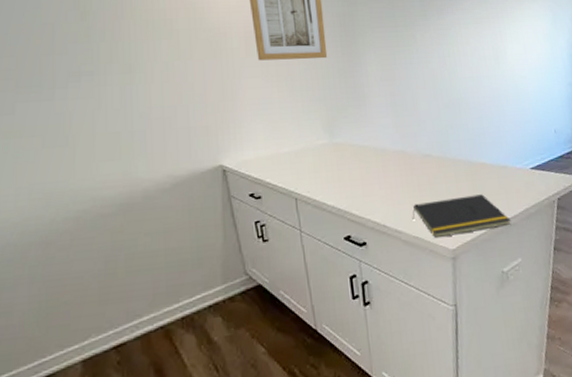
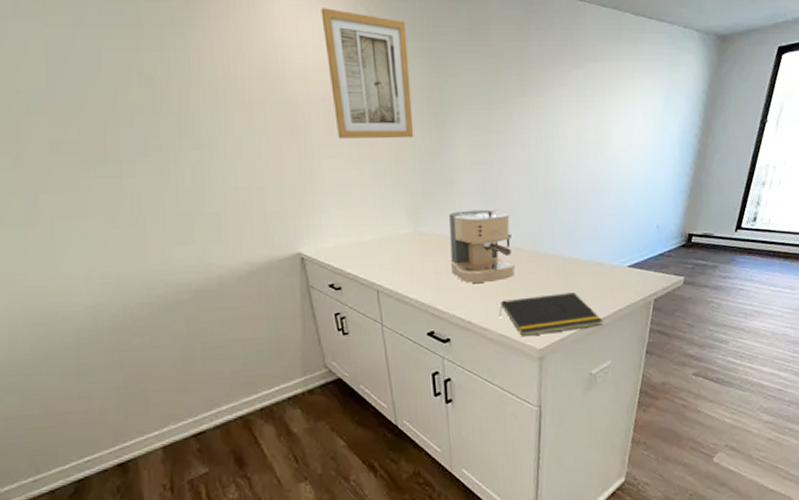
coffee maker: none [362,119,426,189] -> present [449,209,516,283]

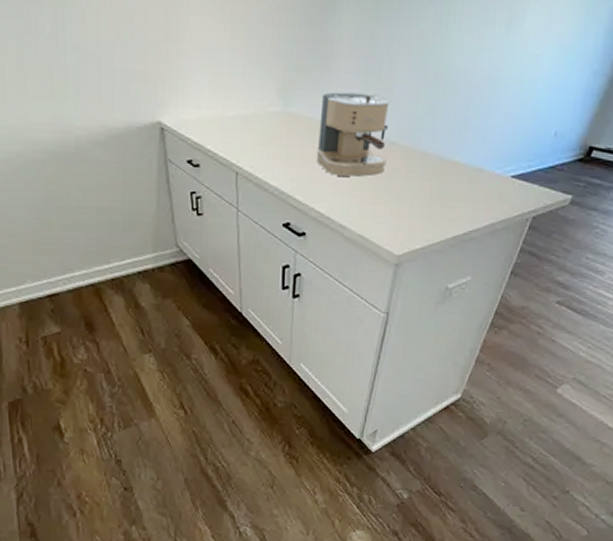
notepad: present [499,292,603,337] -> none [360,198,471,241]

